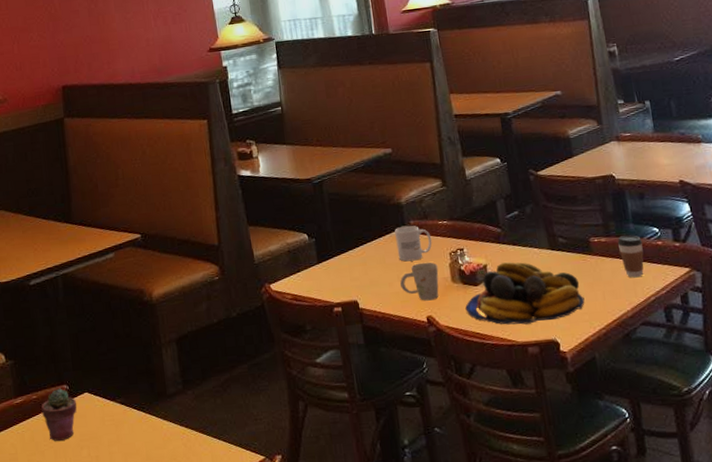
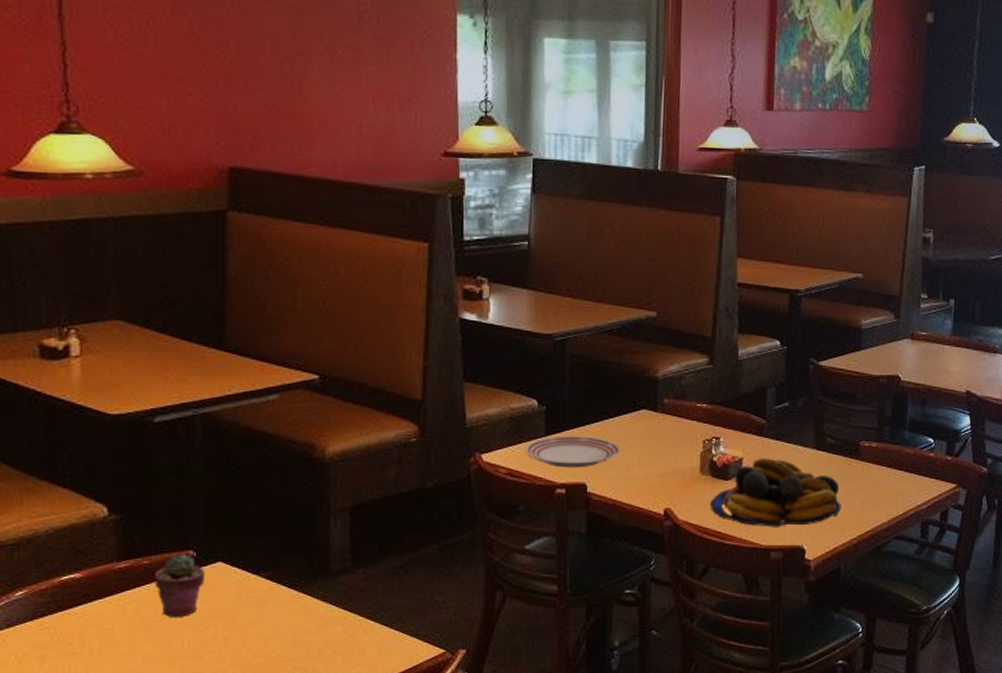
dinner plate: none [303,260,382,289] -> present [525,436,621,468]
mug: present [394,225,432,262] -> none [643,404,686,445]
mug: present [400,262,439,301] -> none [640,448,687,491]
coffee cup: present [617,235,644,278] -> none [888,443,915,489]

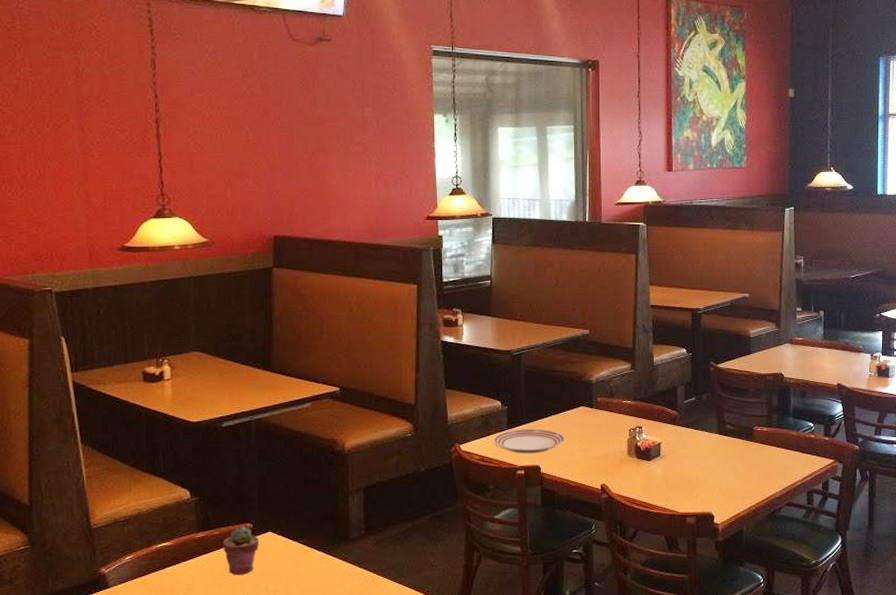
fruit bowl: present [710,458,842,527] -> none [637,442,741,498]

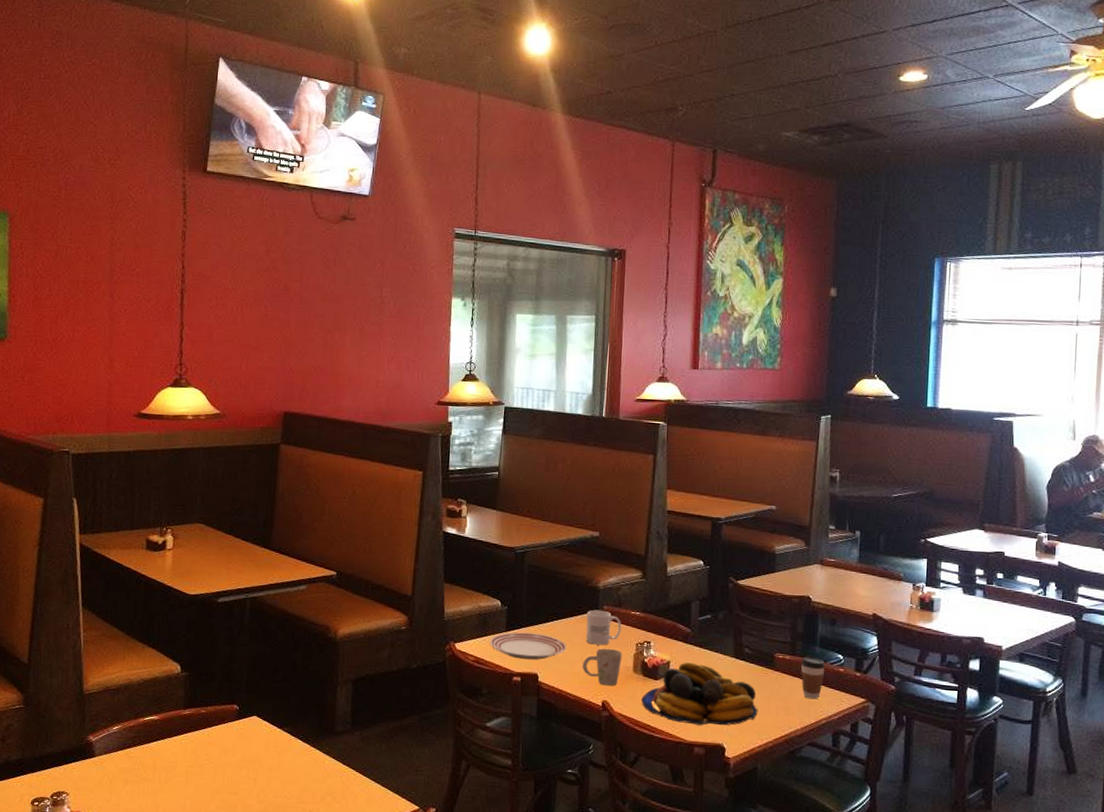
potted succulent: present [223,526,260,575] -> none [208,707,245,758]
mug: none [581,436,617,471] -> present [583,648,623,686]
mug: none [582,402,615,434] -> present [585,609,622,645]
fruit bowl: none [637,442,741,498] -> present [641,662,758,726]
coffee cup: none [776,427,799,465] -> present [800,657,826,700]

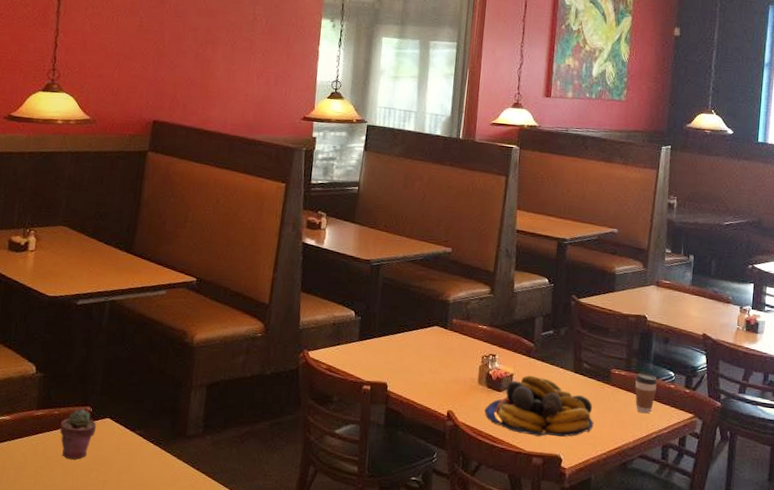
potted succulent: none [208,707,245,758] -> present [59,408,97,460]
dinner plate: present [489,632,567,660] -> none [342,342,417,370]
mug: present [583,648,623,686] -> none [430,359,469,397]
mug: present [585,609,622,645] -> none [434,322,469,357]

